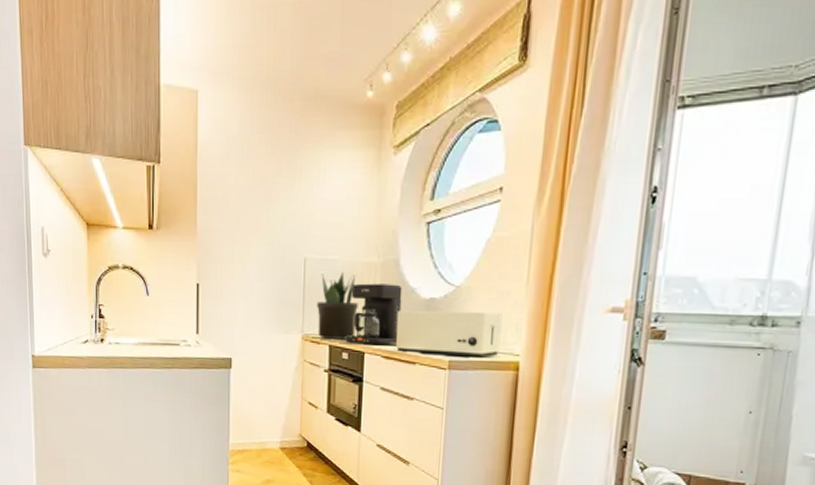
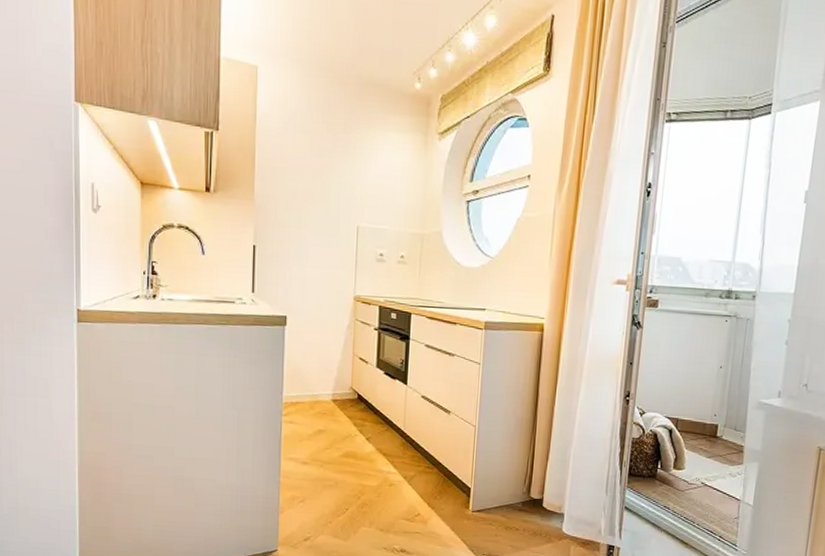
planter: present [317,272,358,340] -> none [368,241,406,301]
coffee maker: present [346,283,403,345] -> none [395,251,445,307]
toaster: present [396,310,503,358] -> none [439,276,530,320]

